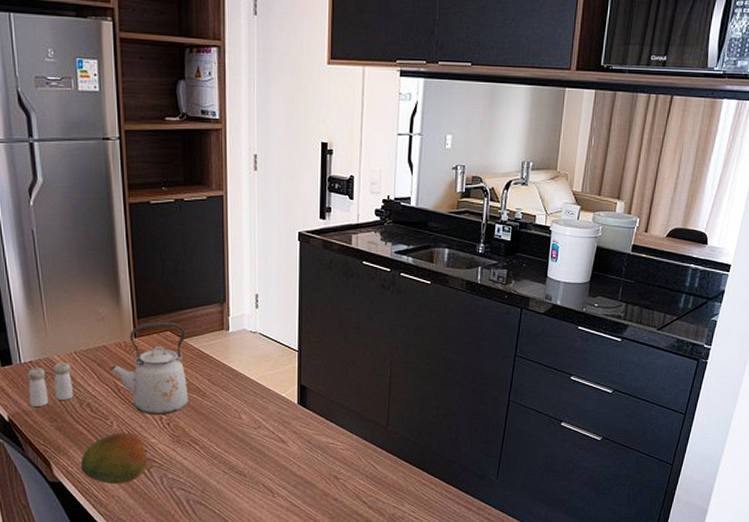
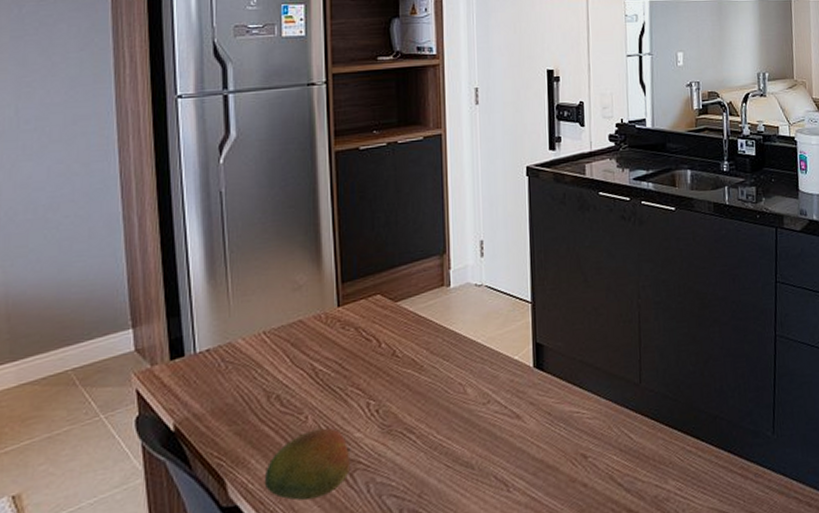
salt and pepper shaker: present [27,362,73,406] -> none [202,346,259,408]
kettle: present [109,322,188,416] -> none [305,283,402,402]

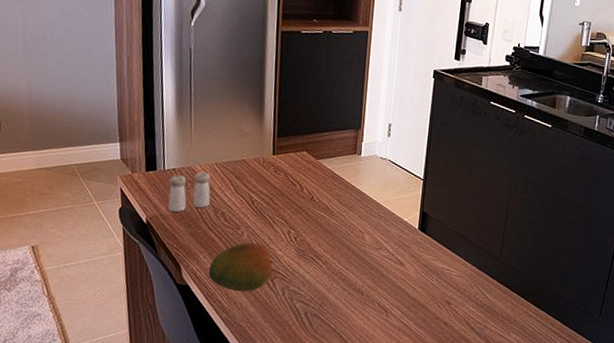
salt and pepper shaker: none [202,346,259,408] -> present [168,172,210,212]

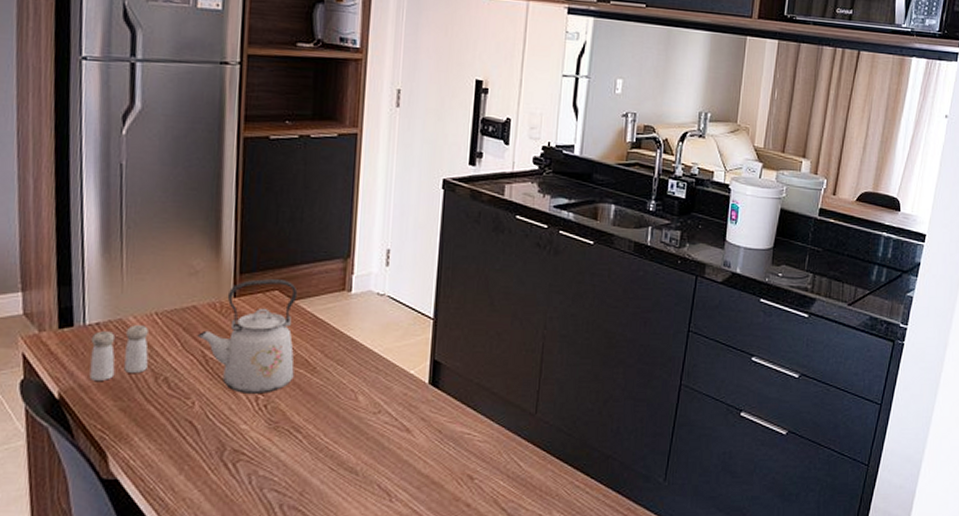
fruit: present [208,242,273,292] -> none [145,416,236,484]
kettle: none [245,142,321,230] -> present [197,279,298,395]

